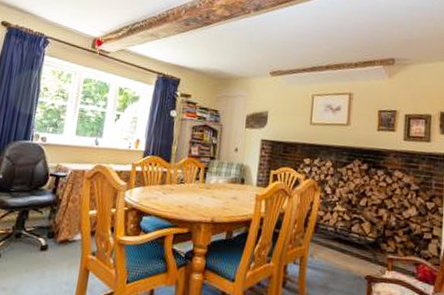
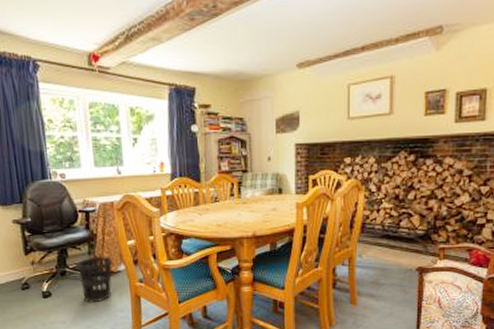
wastebasket: none [31,222,70,272] -> present [76,256,113,303]

